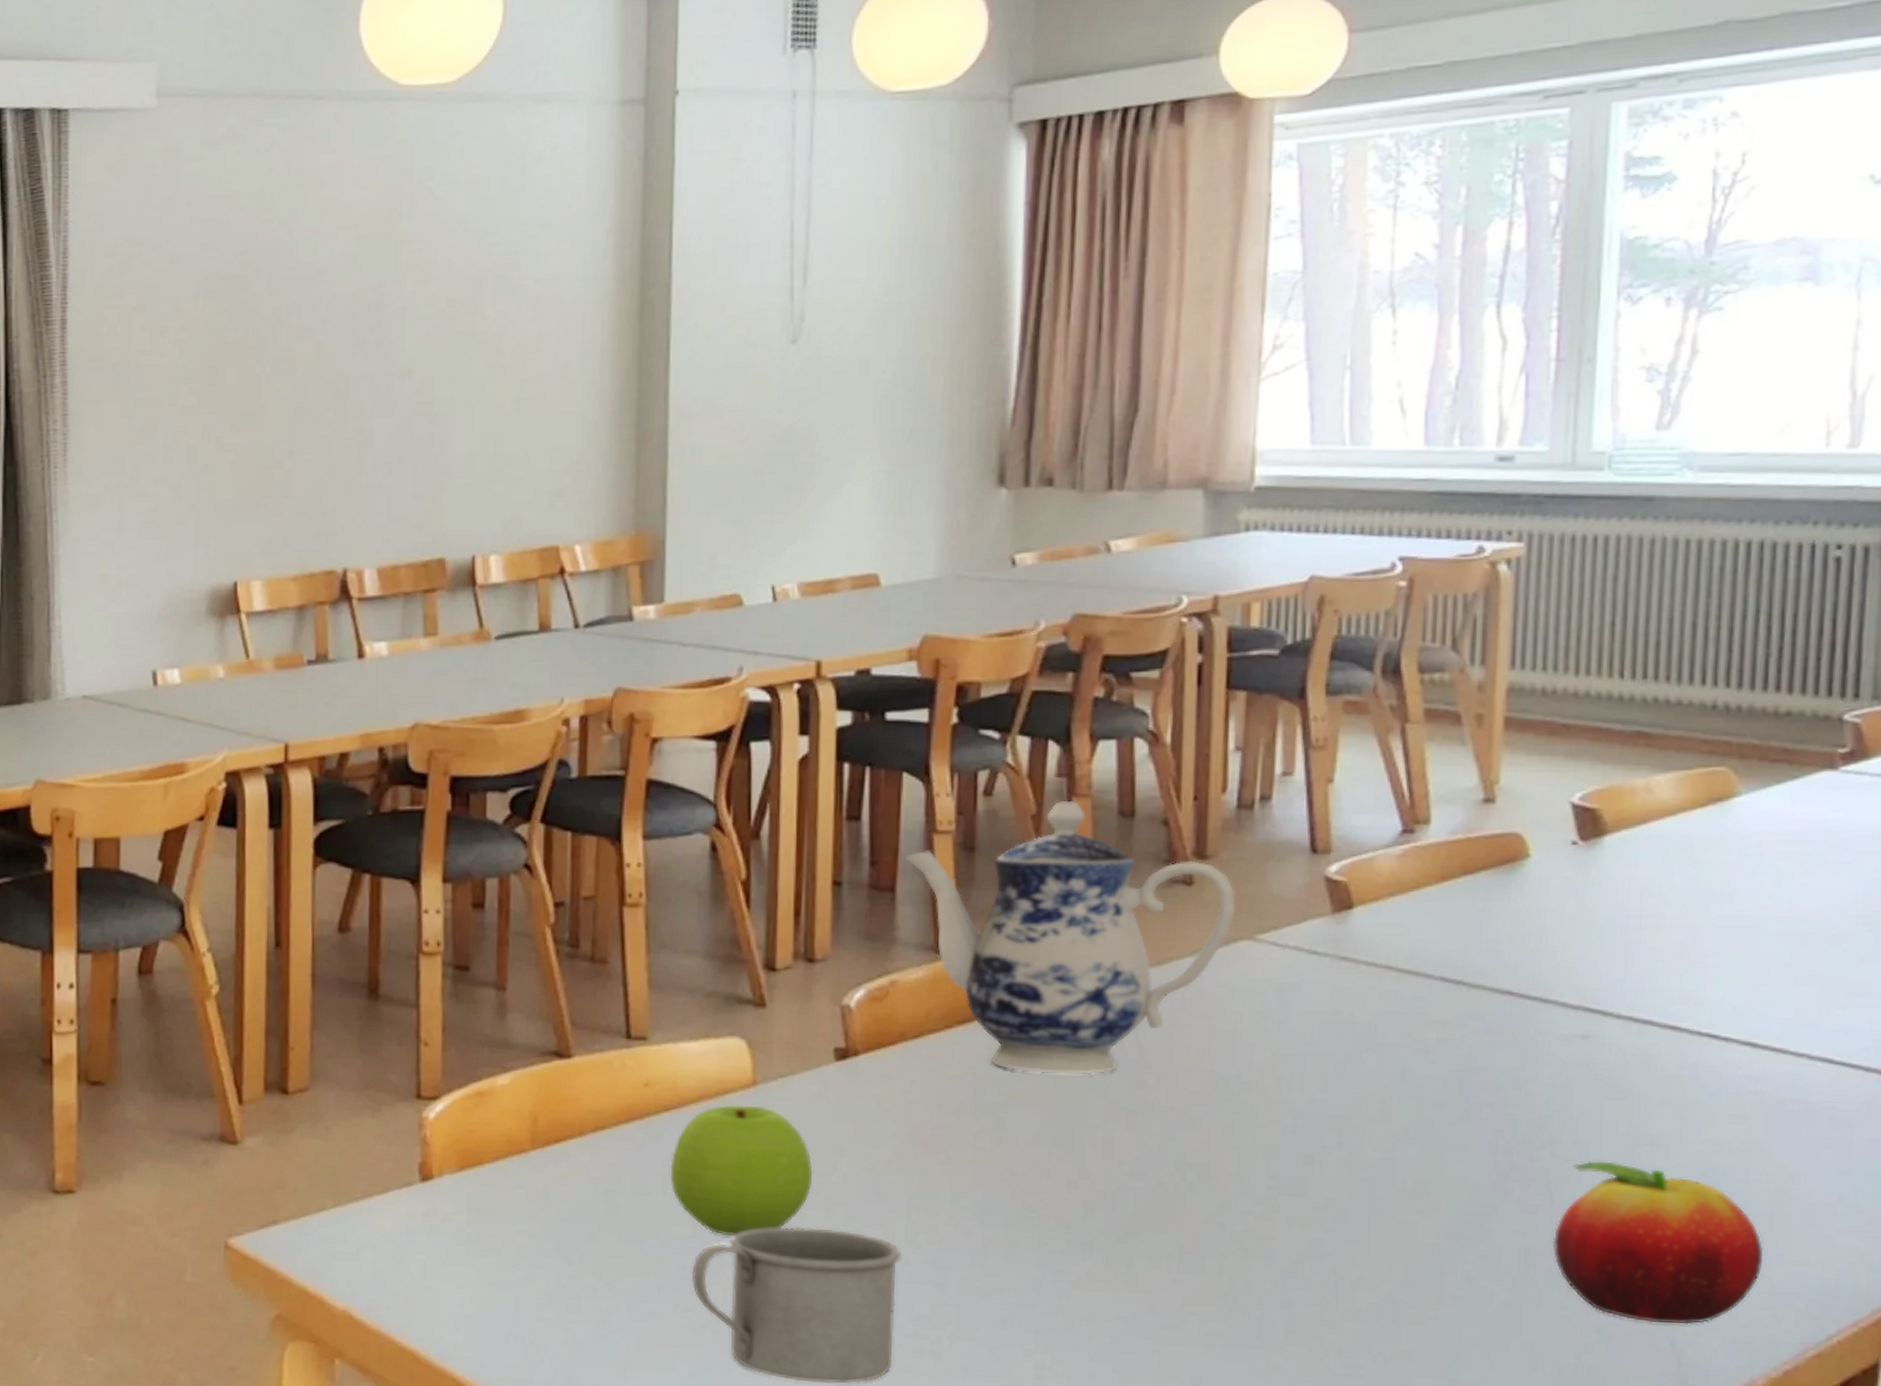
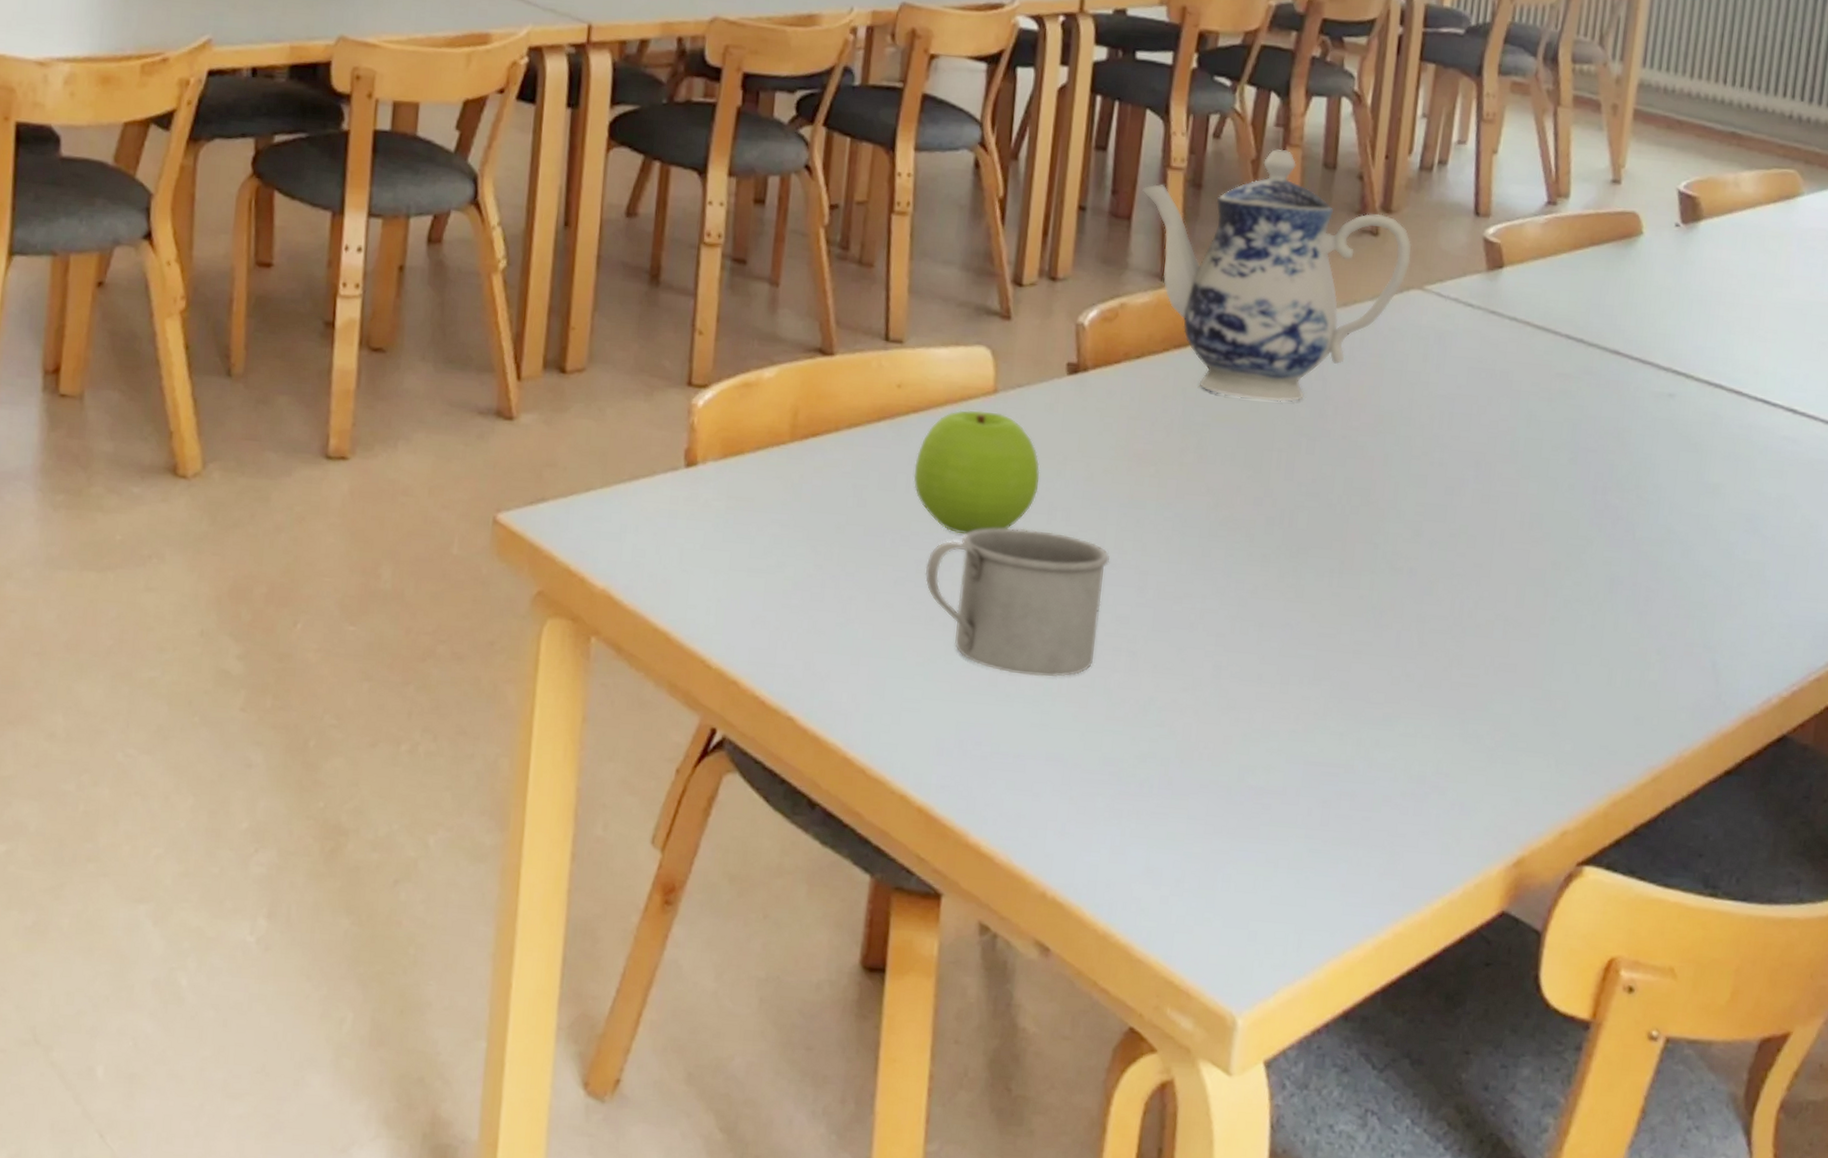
fruit: present [1552,1161,1764,1325] -> none [1631,504,1787,649]

